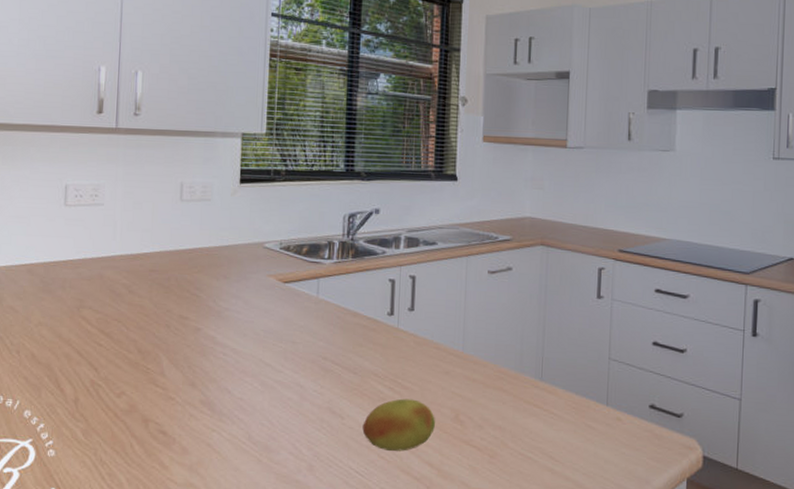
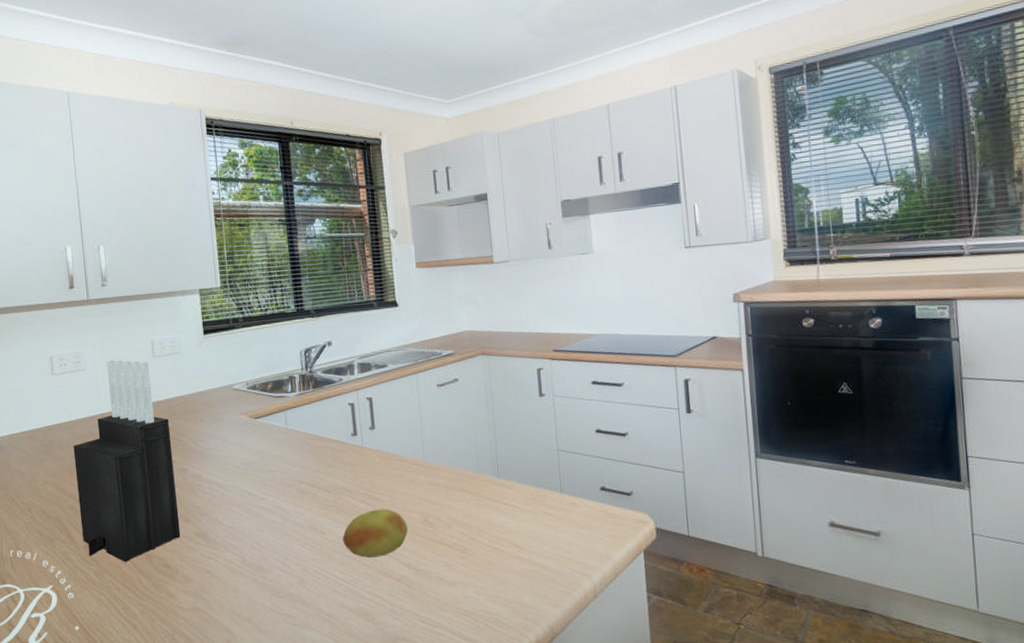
knife block: none [73,197,189,423] -> present [73,359,181,562]

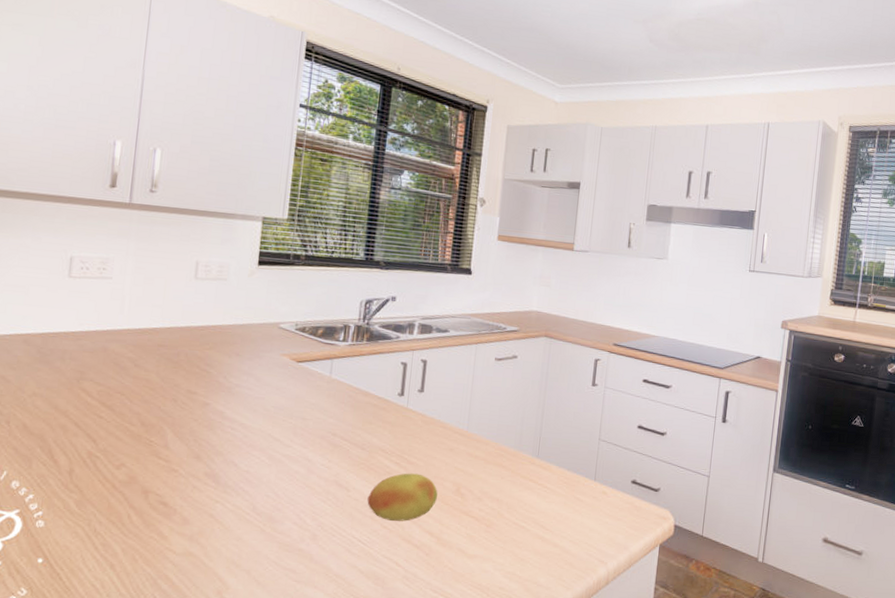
knife block: present [73,359,181,562] -> none [68,272,199,494]

